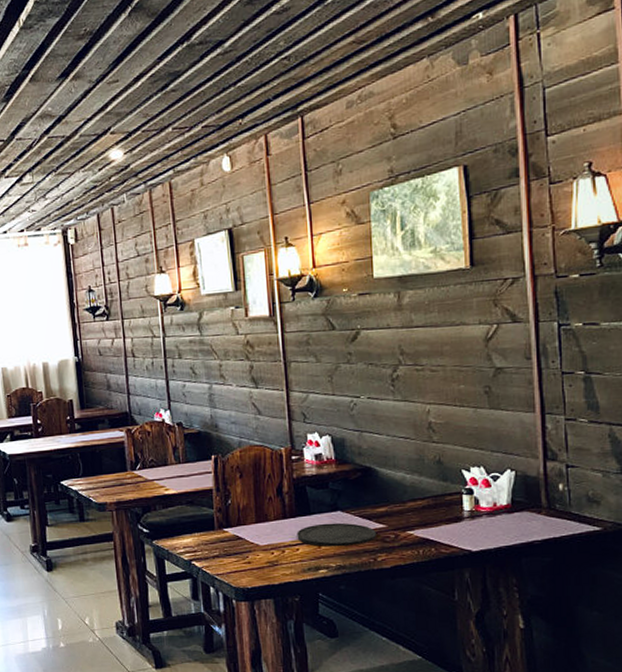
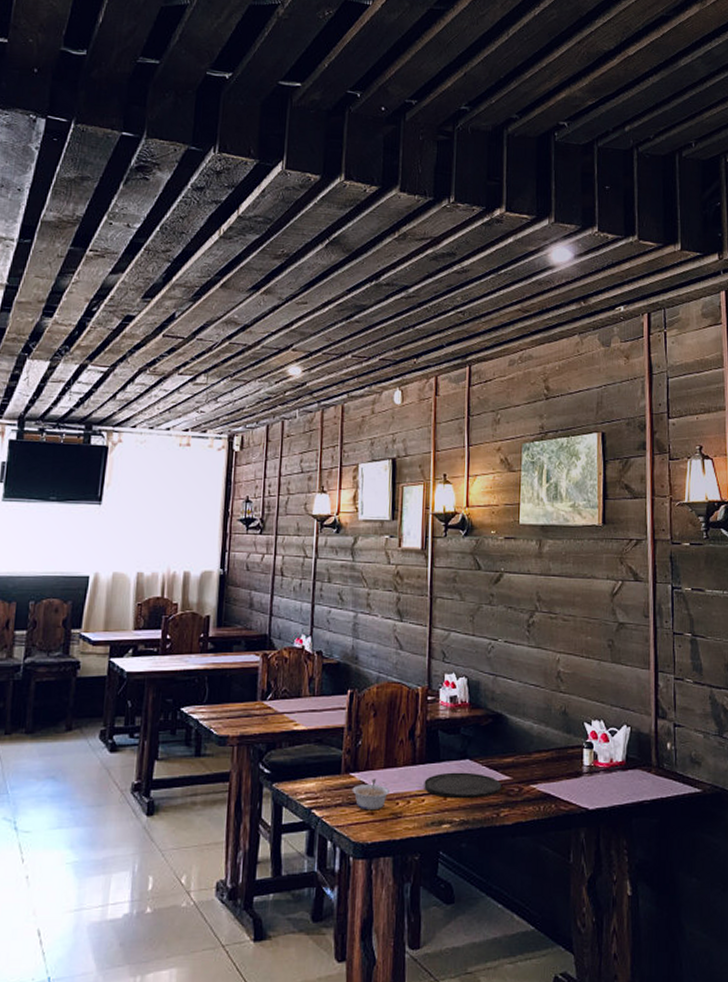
legume: none [227,533,265,560] -> present [352,779,391,811]

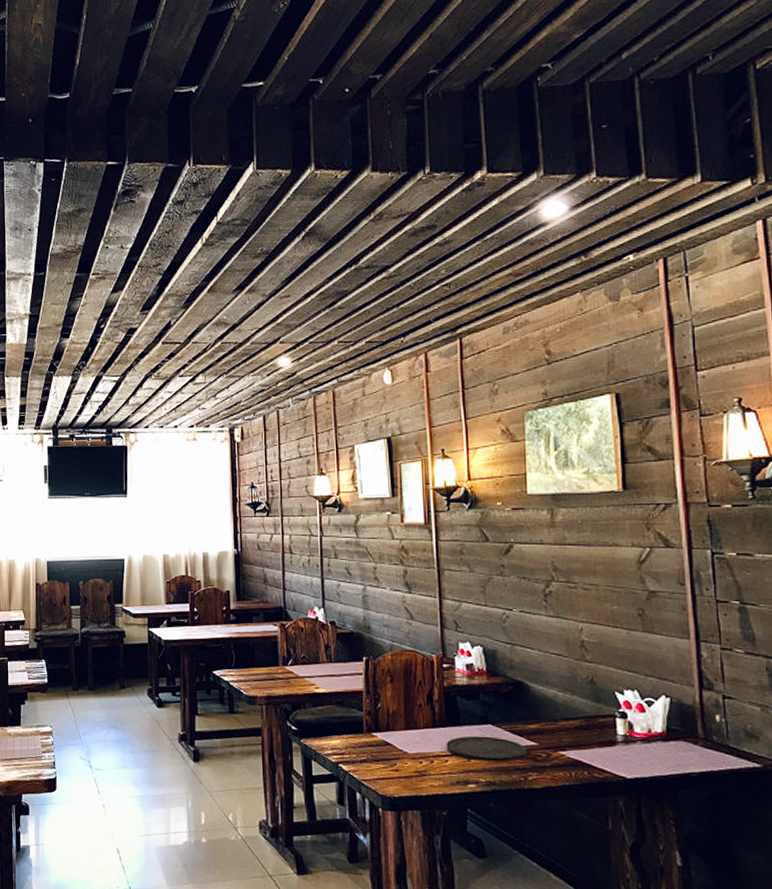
legume: present [352,779,391,811] -> none [375,739,413,768]

